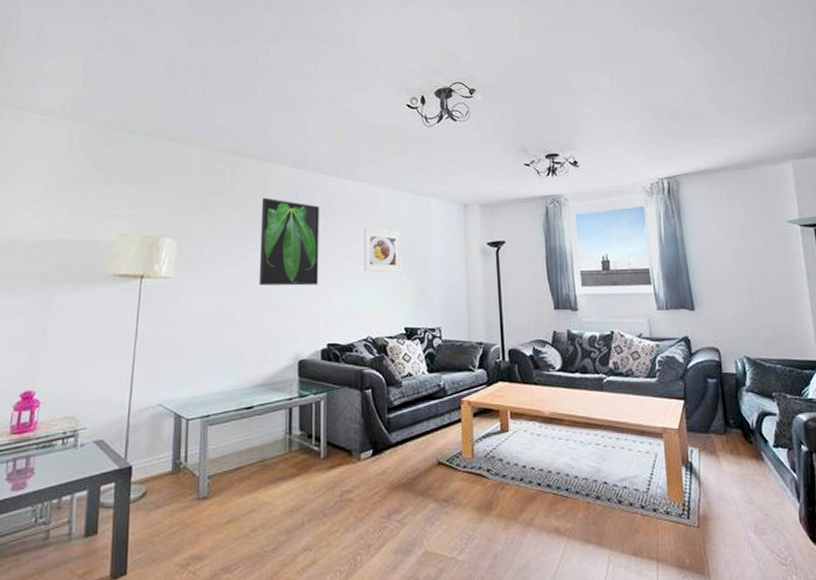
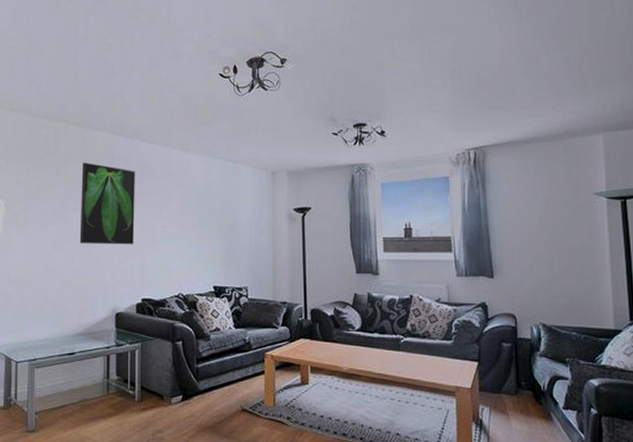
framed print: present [363,228,401,273] -> none [176,192,211,235]

